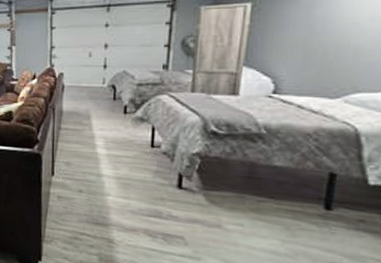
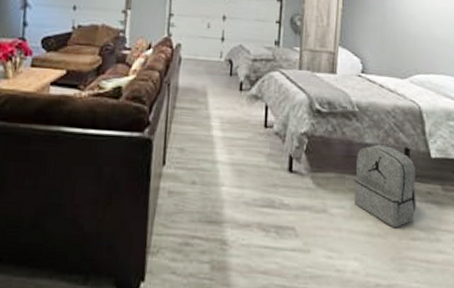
backpack: none [255,167,344,250] -> present [354,144,416,227]

